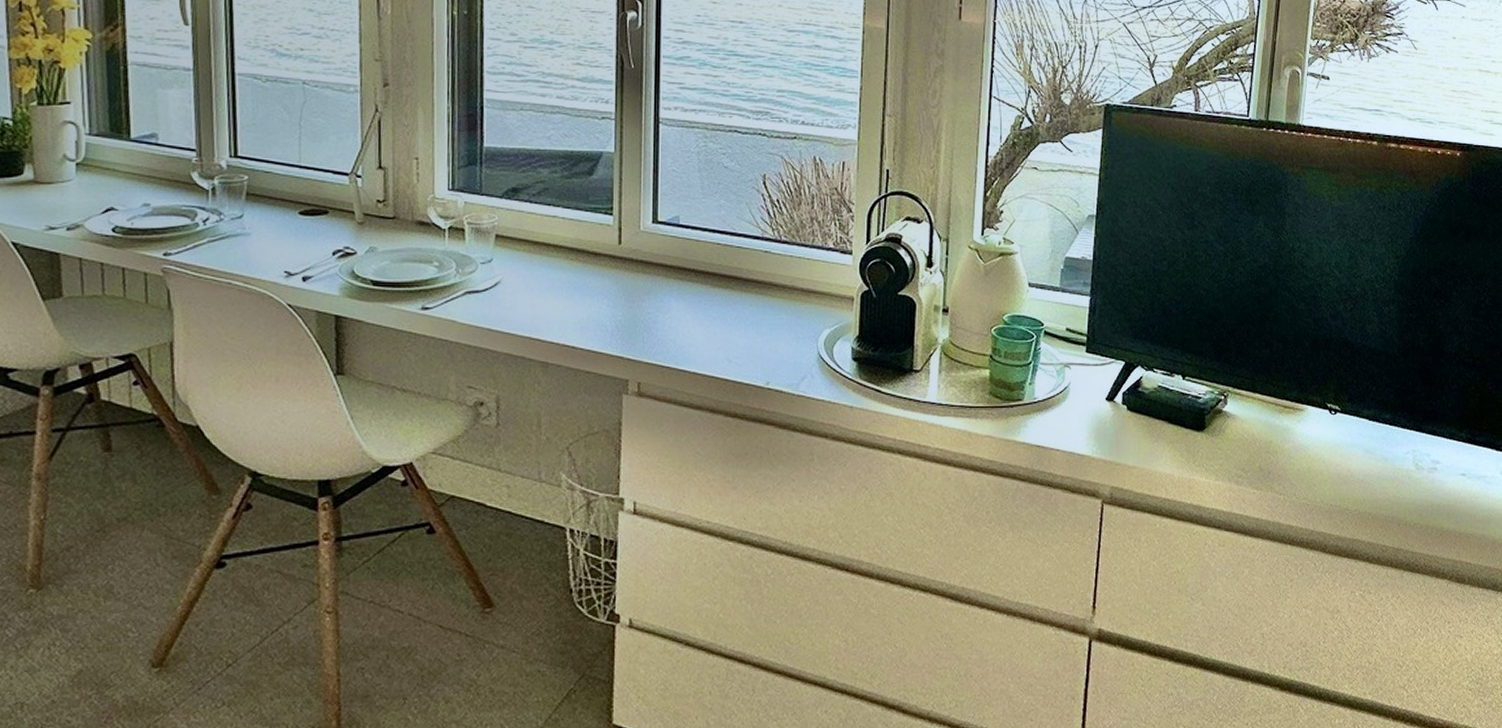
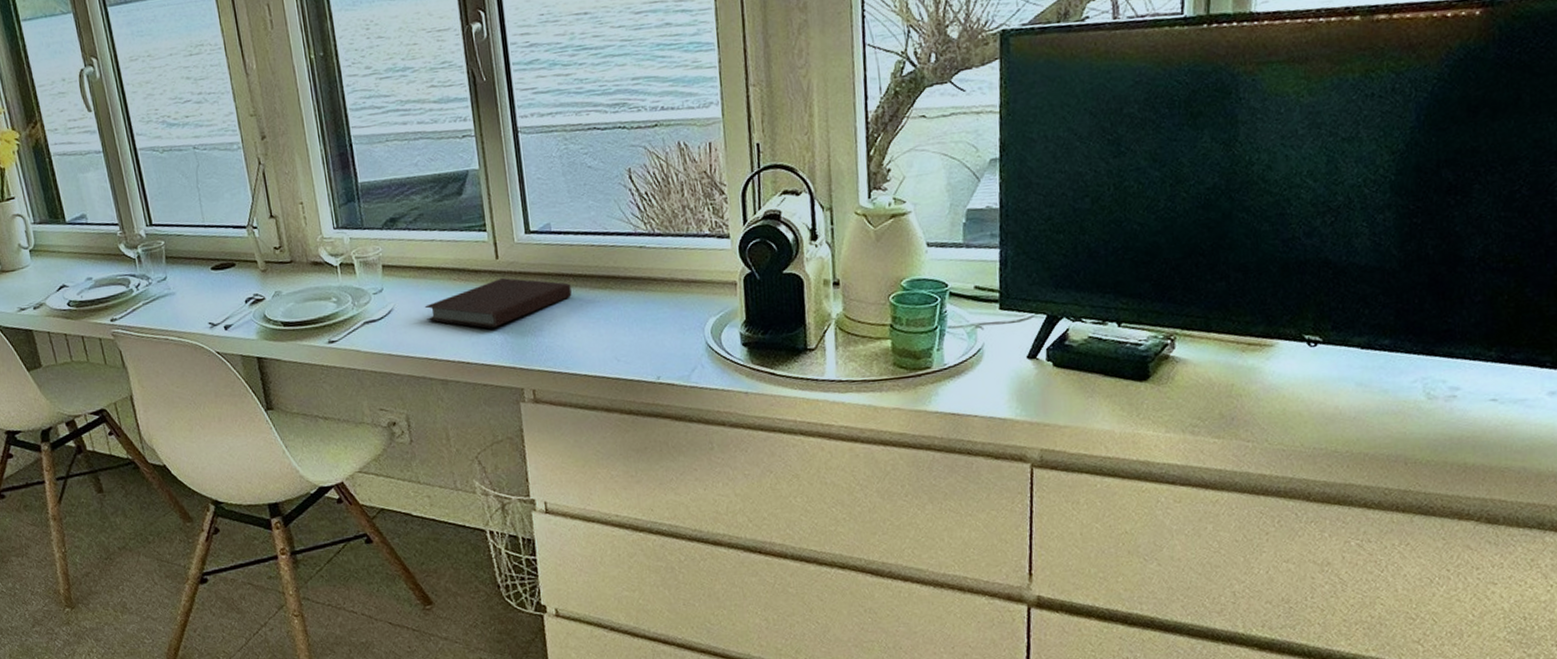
notebook: none [535,264,692,314] -> present [424,277,572,328]

